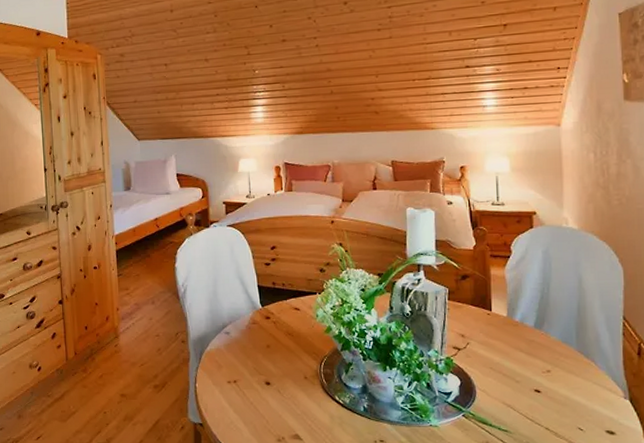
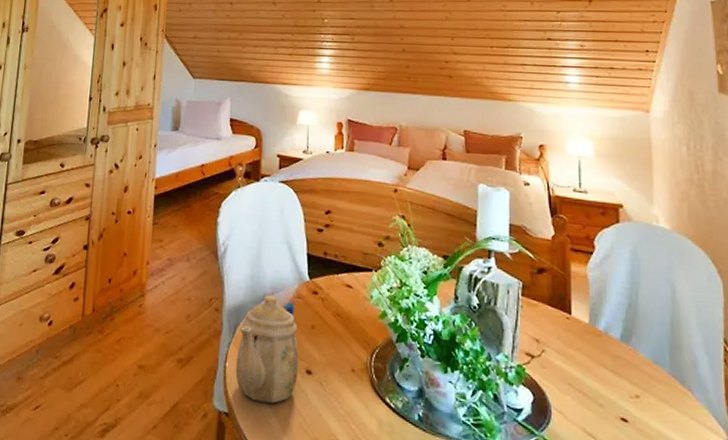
teapot: none [204,324,259,412] -> present [235,295,299,404]

